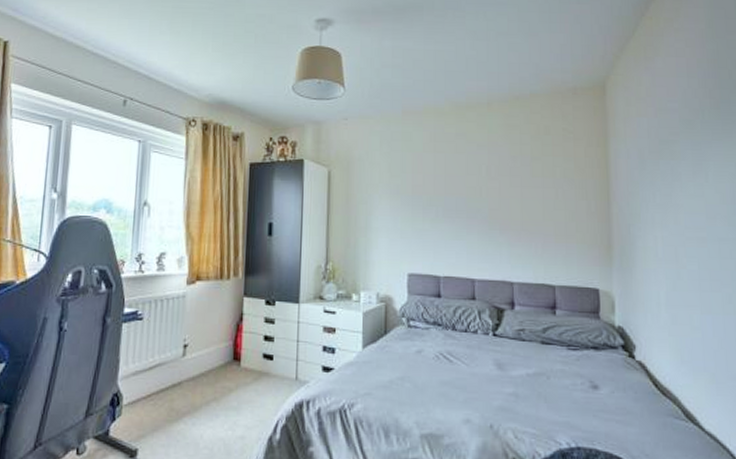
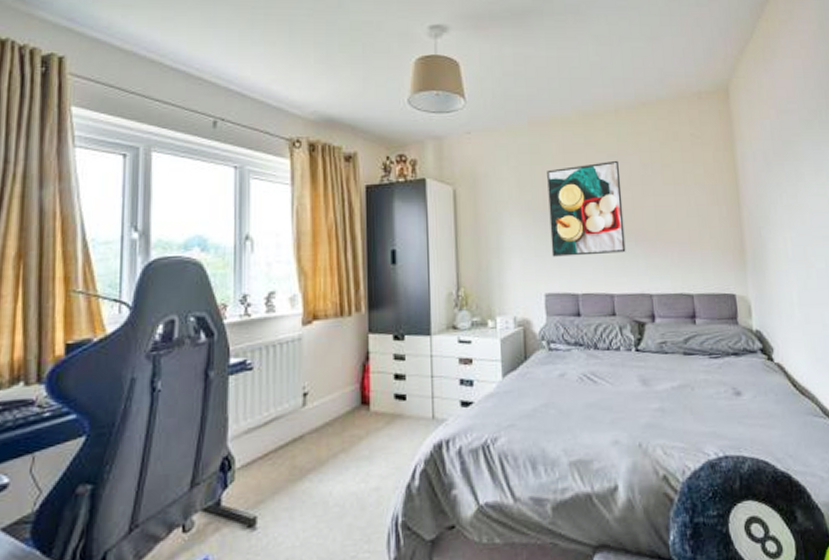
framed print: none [417,151,490,240] -> present [547,160,626,257]

